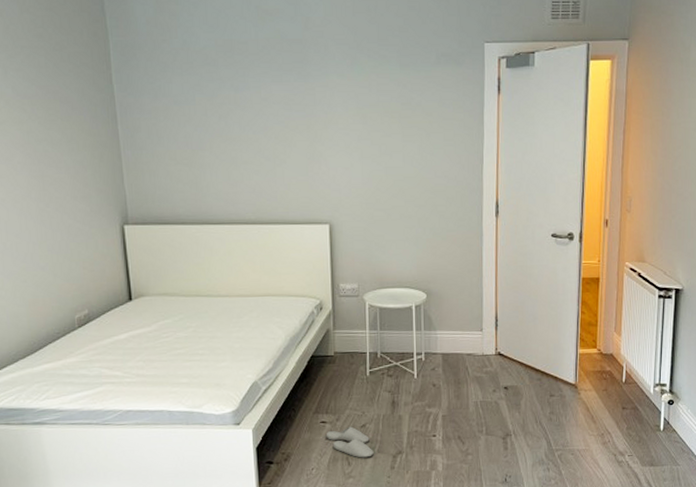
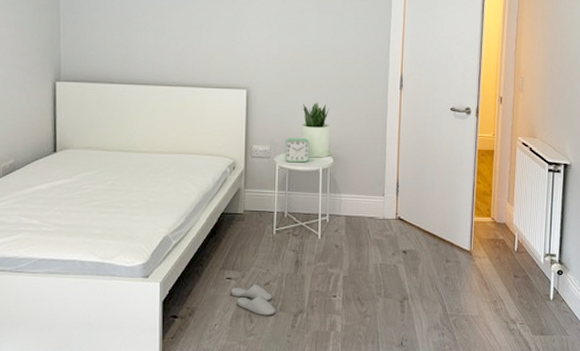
alarm clock: none [373,273,401,301] -> present [284,137,310,163]
planter: none [391,234,425,295] -> present [301,102,332,158]

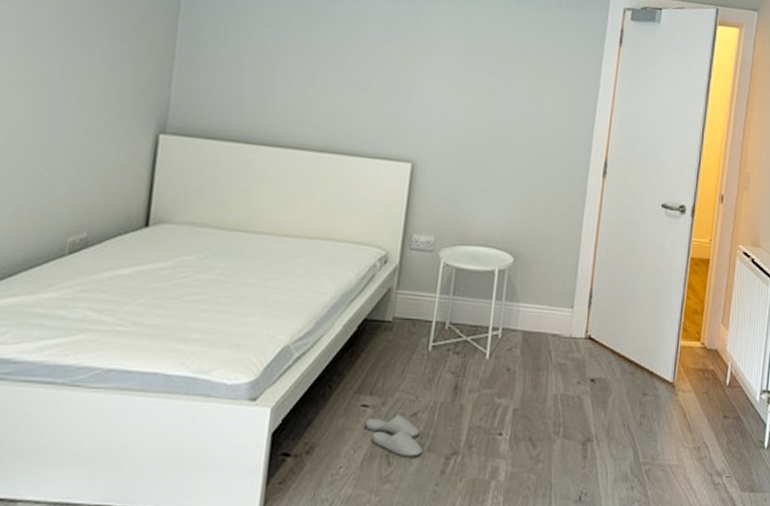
alarm clock: present [284,137,310,163] -> none [452,227,486,261]
planter: present [301,102,332,158] -> none [476,185,514,256]

